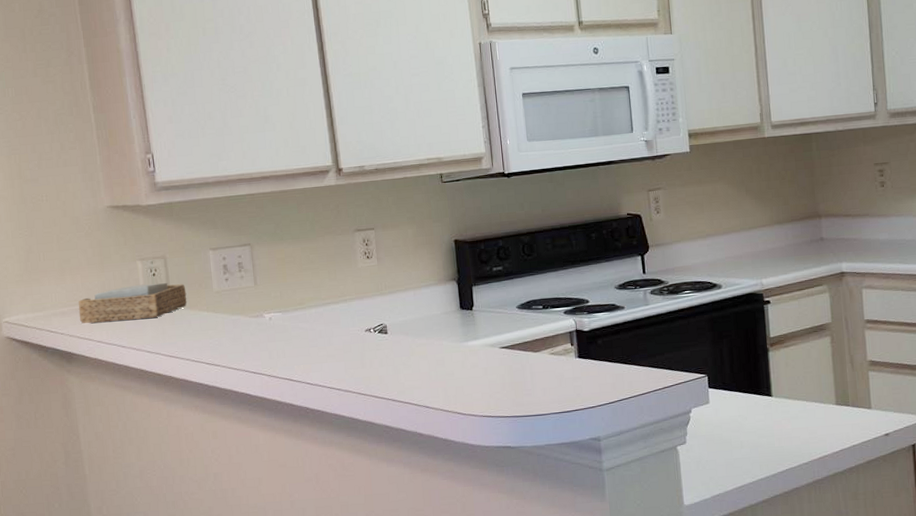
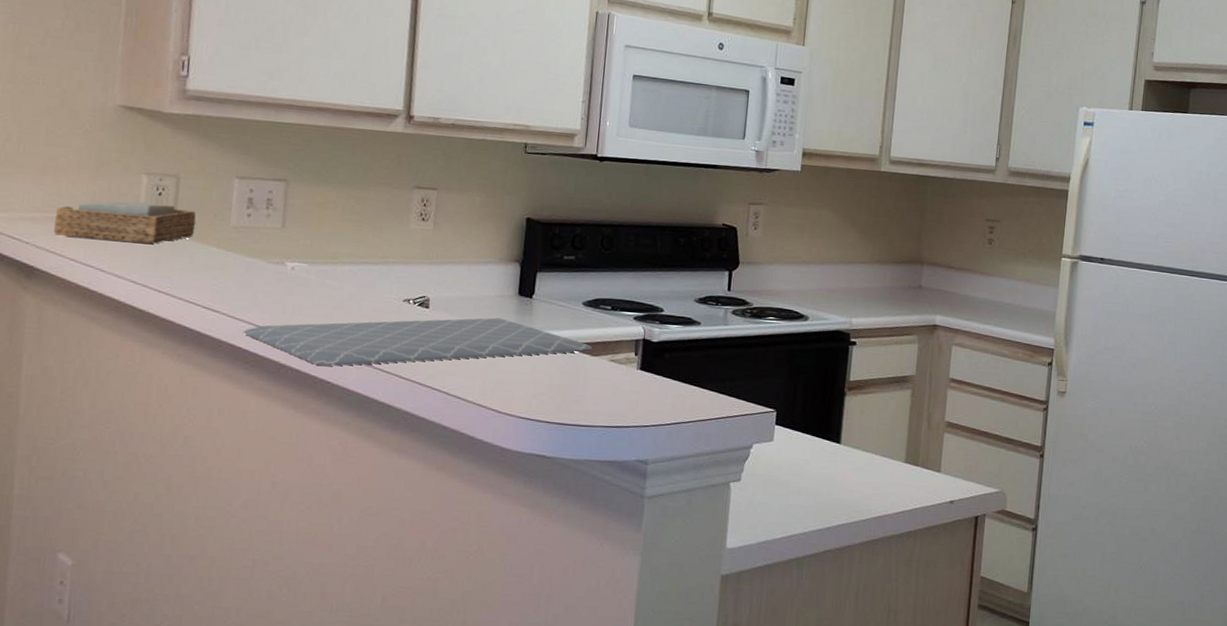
placemat: none [242,332,533,398] -> present [243,317,593,366]

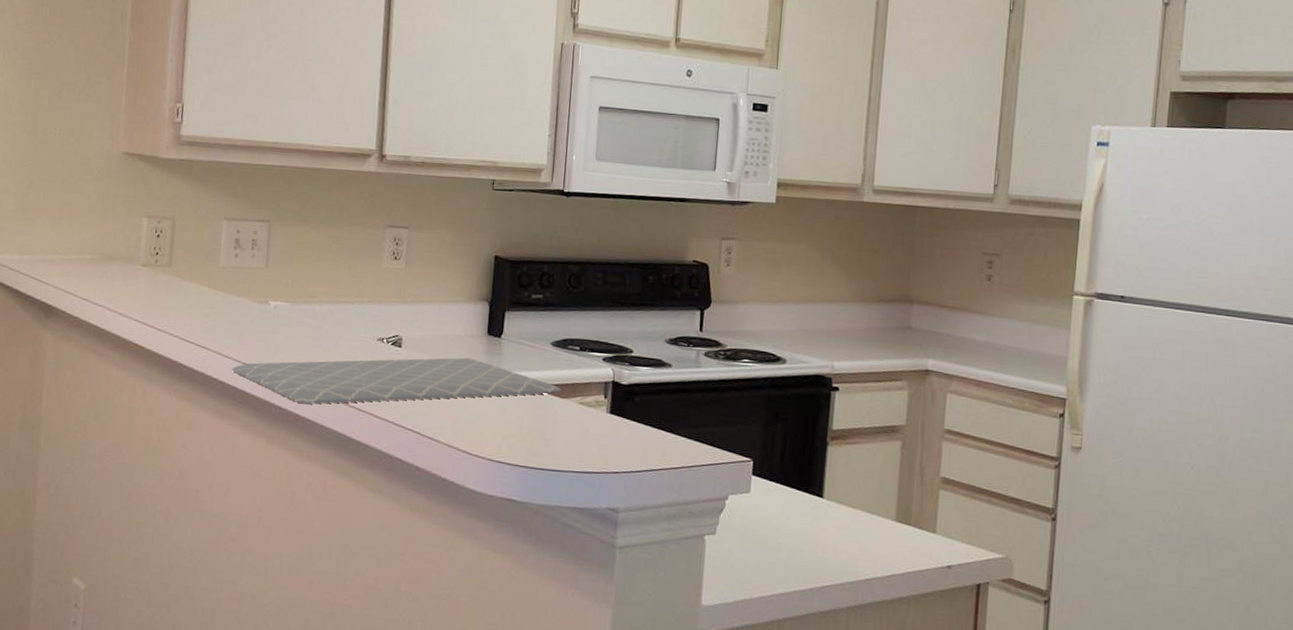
napkin holder: present [53,201,196,244] -> none [68,243,190,284]

